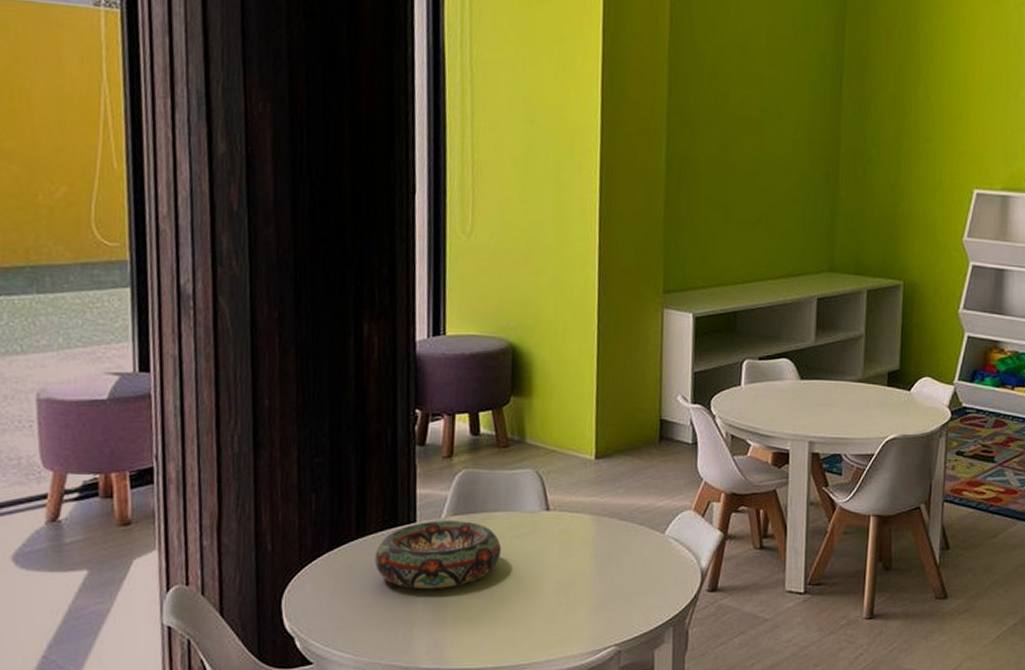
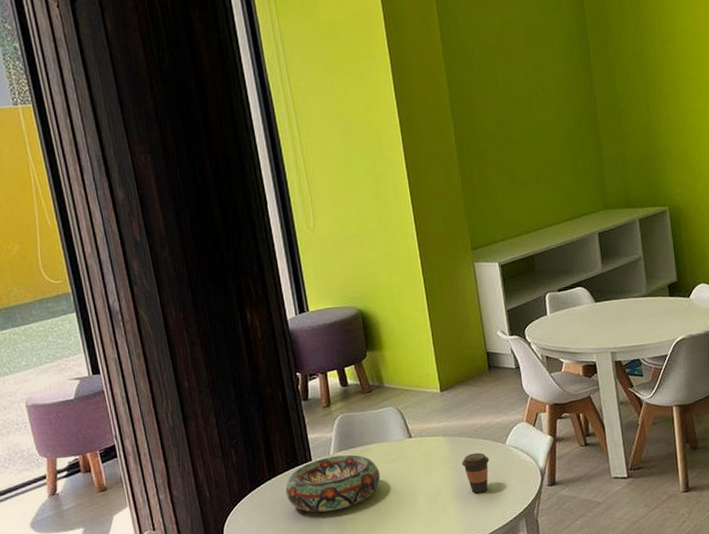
coffee cup: none [606,540,642,590] -> present [461,452,490,494]

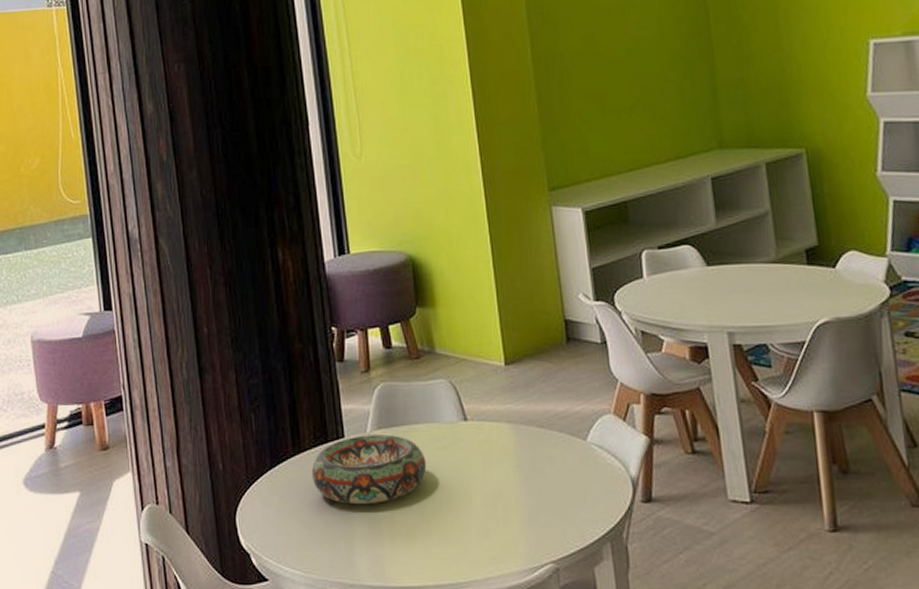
coffee cup: present [461,452,490,494] -> none [529,448,566,502]

